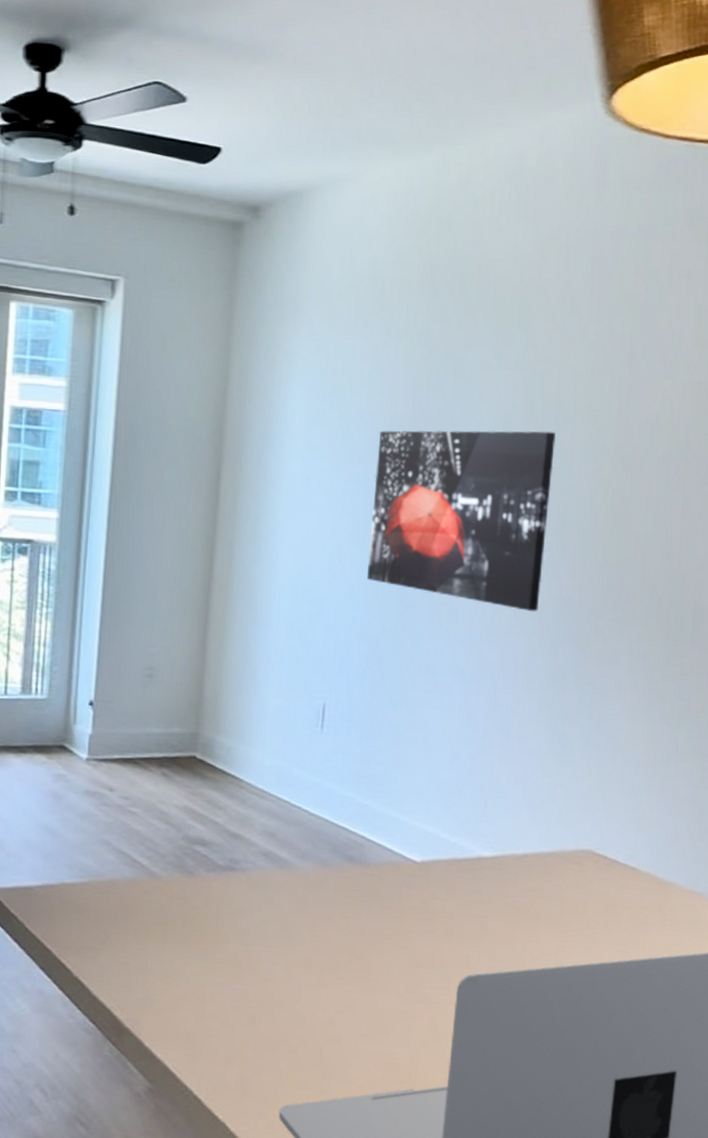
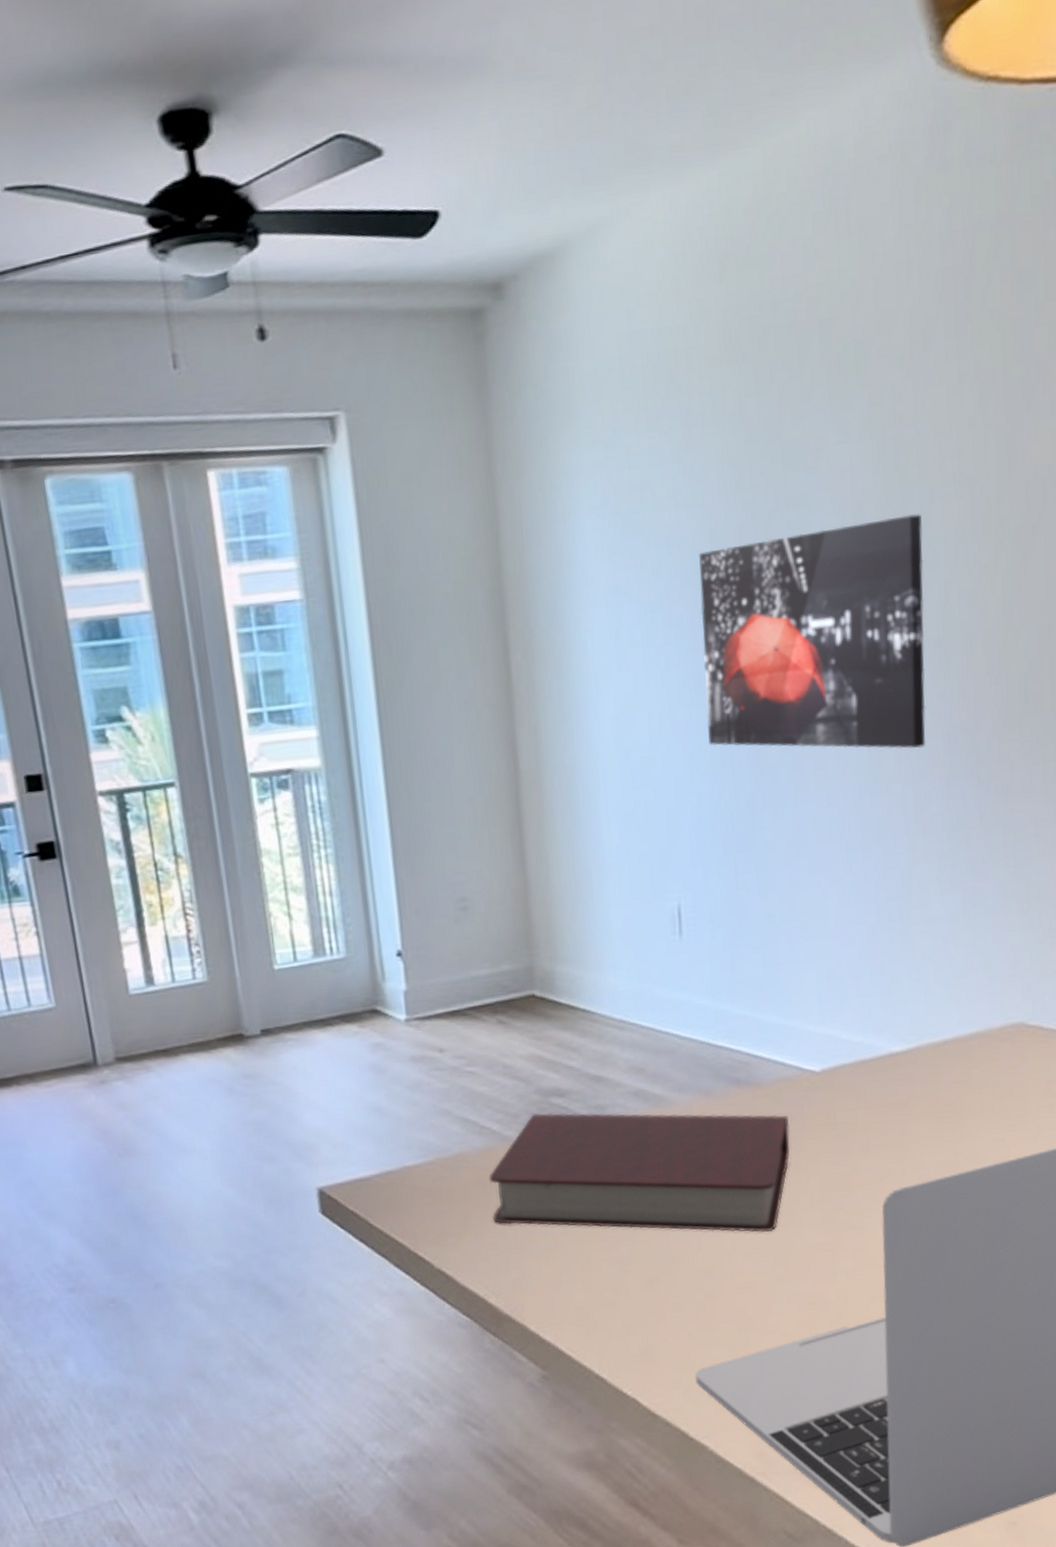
book: none [129,856,389,993] -> present [489,1112,791,1233]

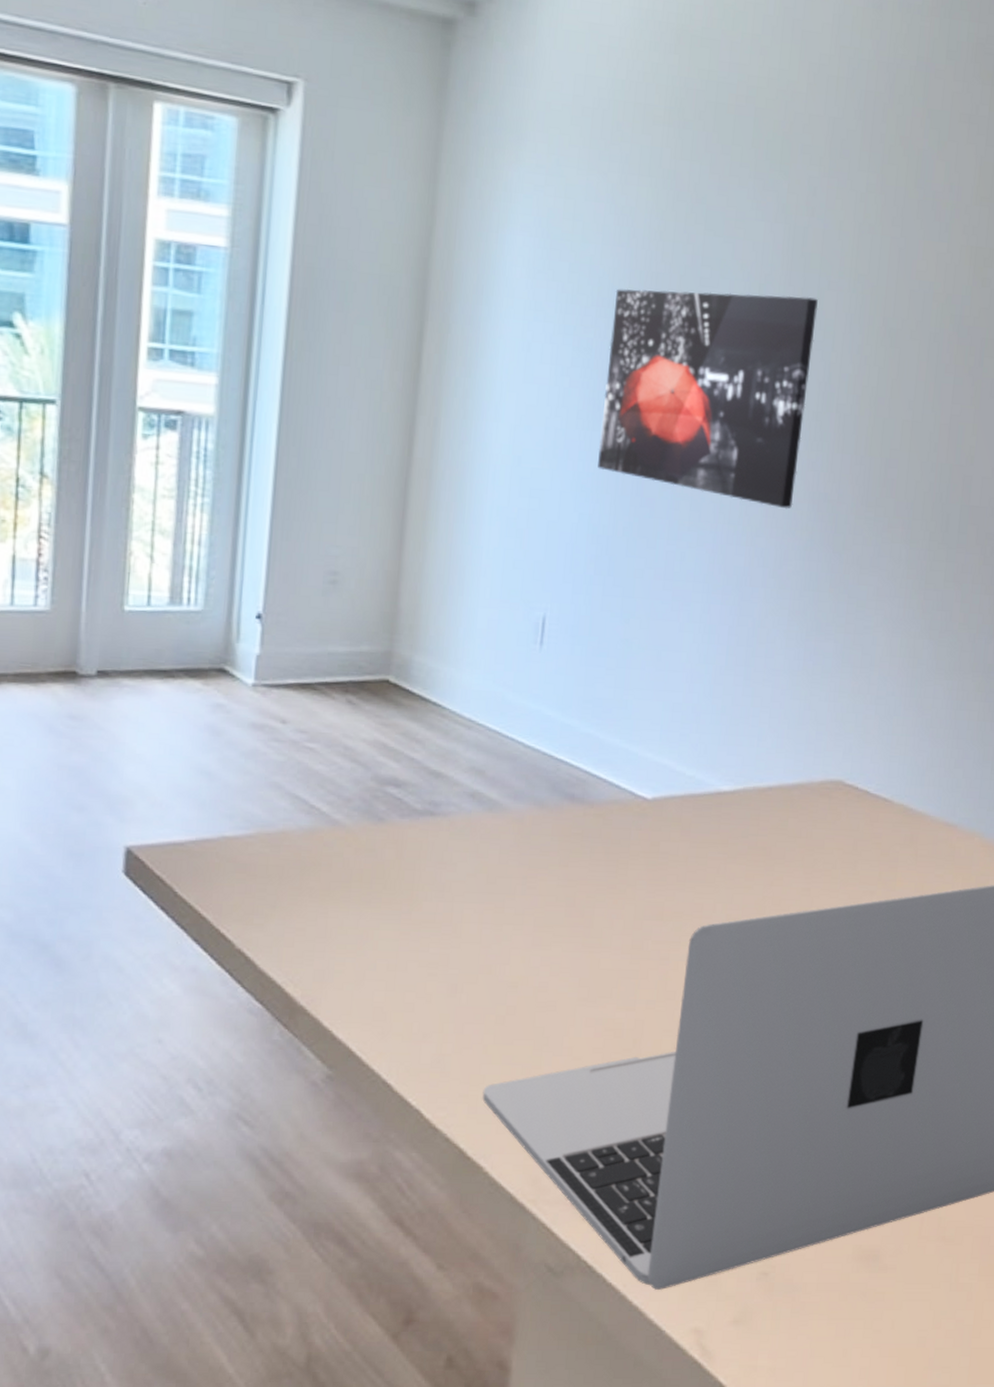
book: present [489,1112,791,1233] -> none [305,799,615,952]

